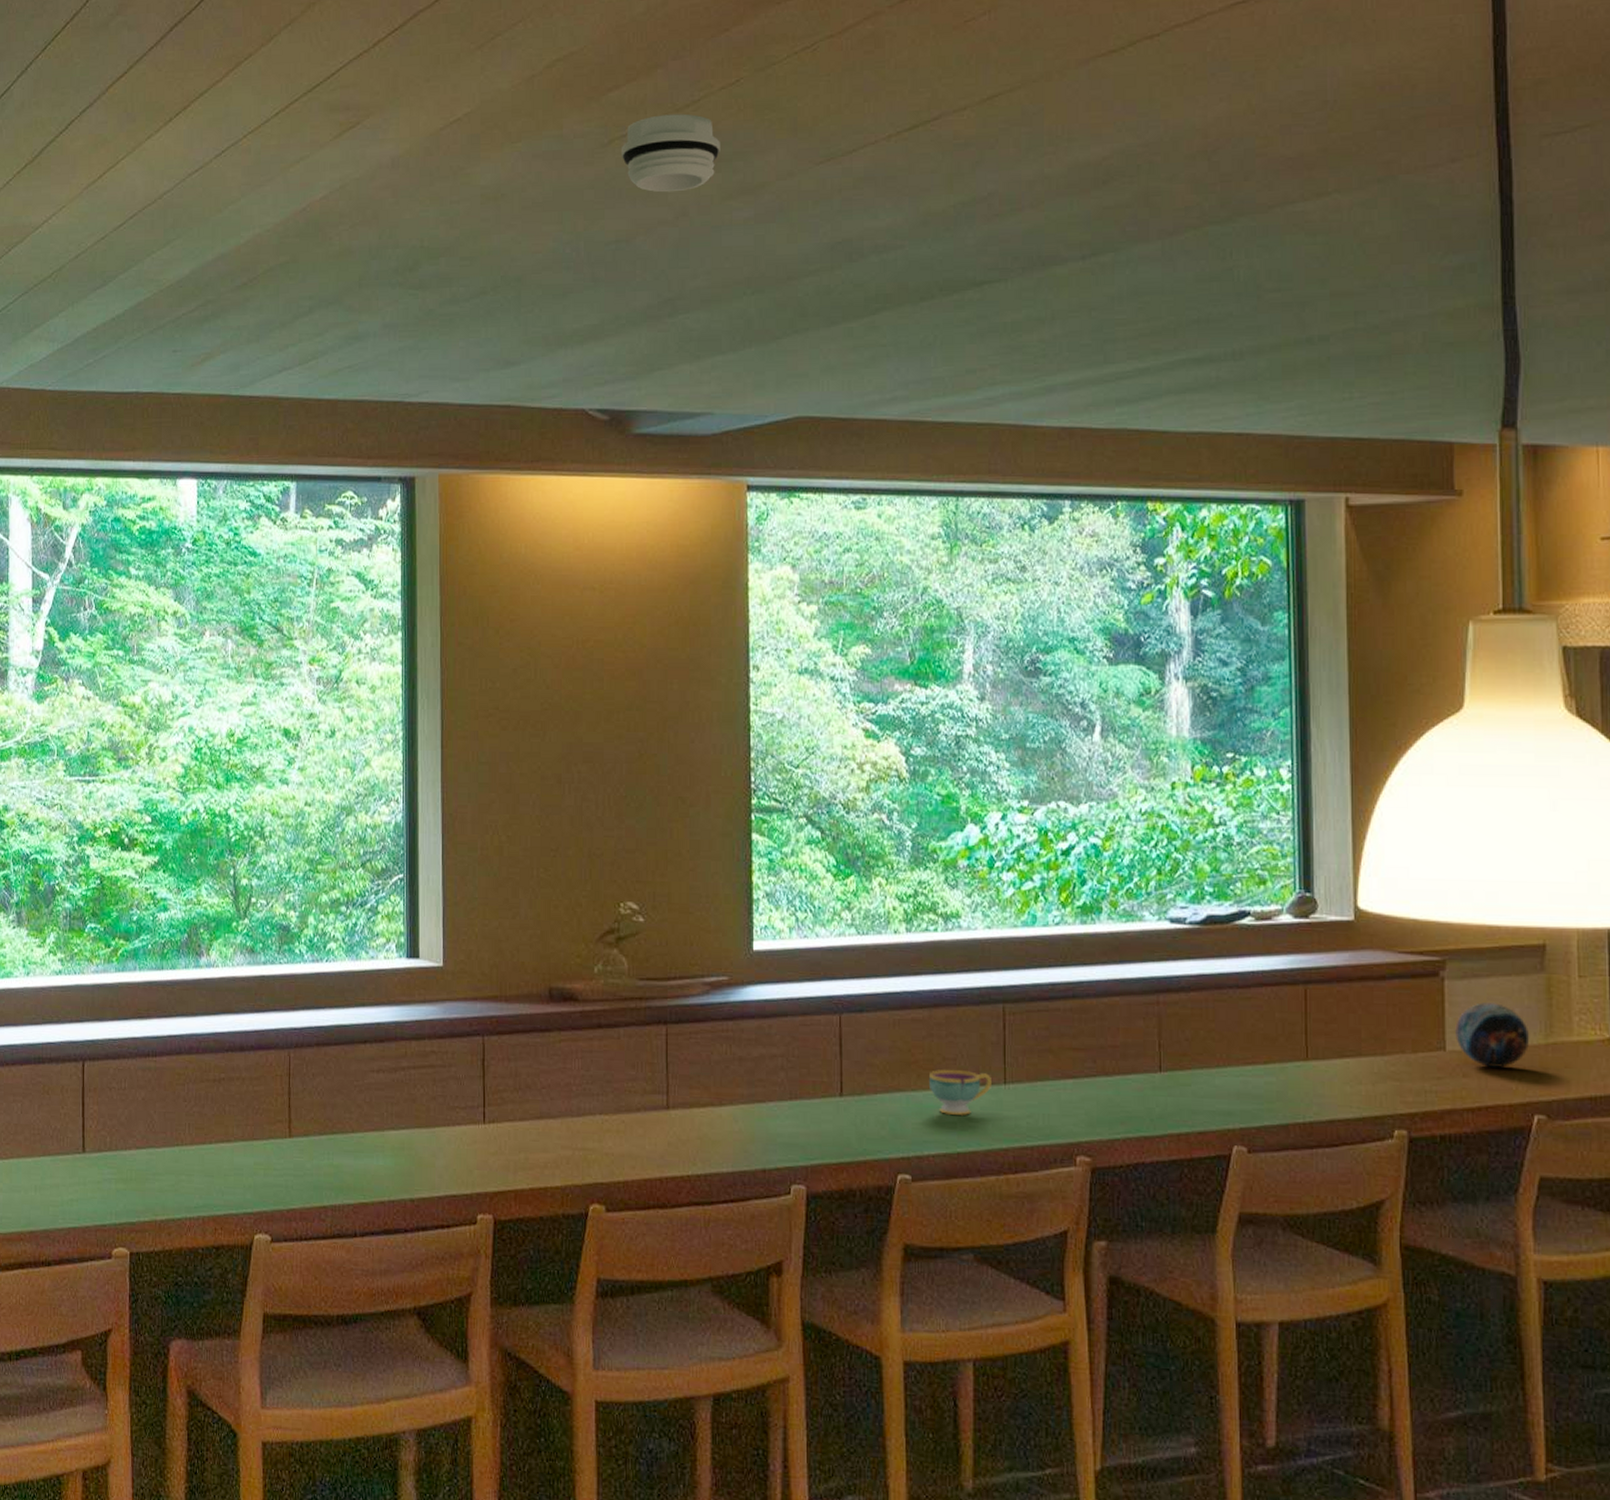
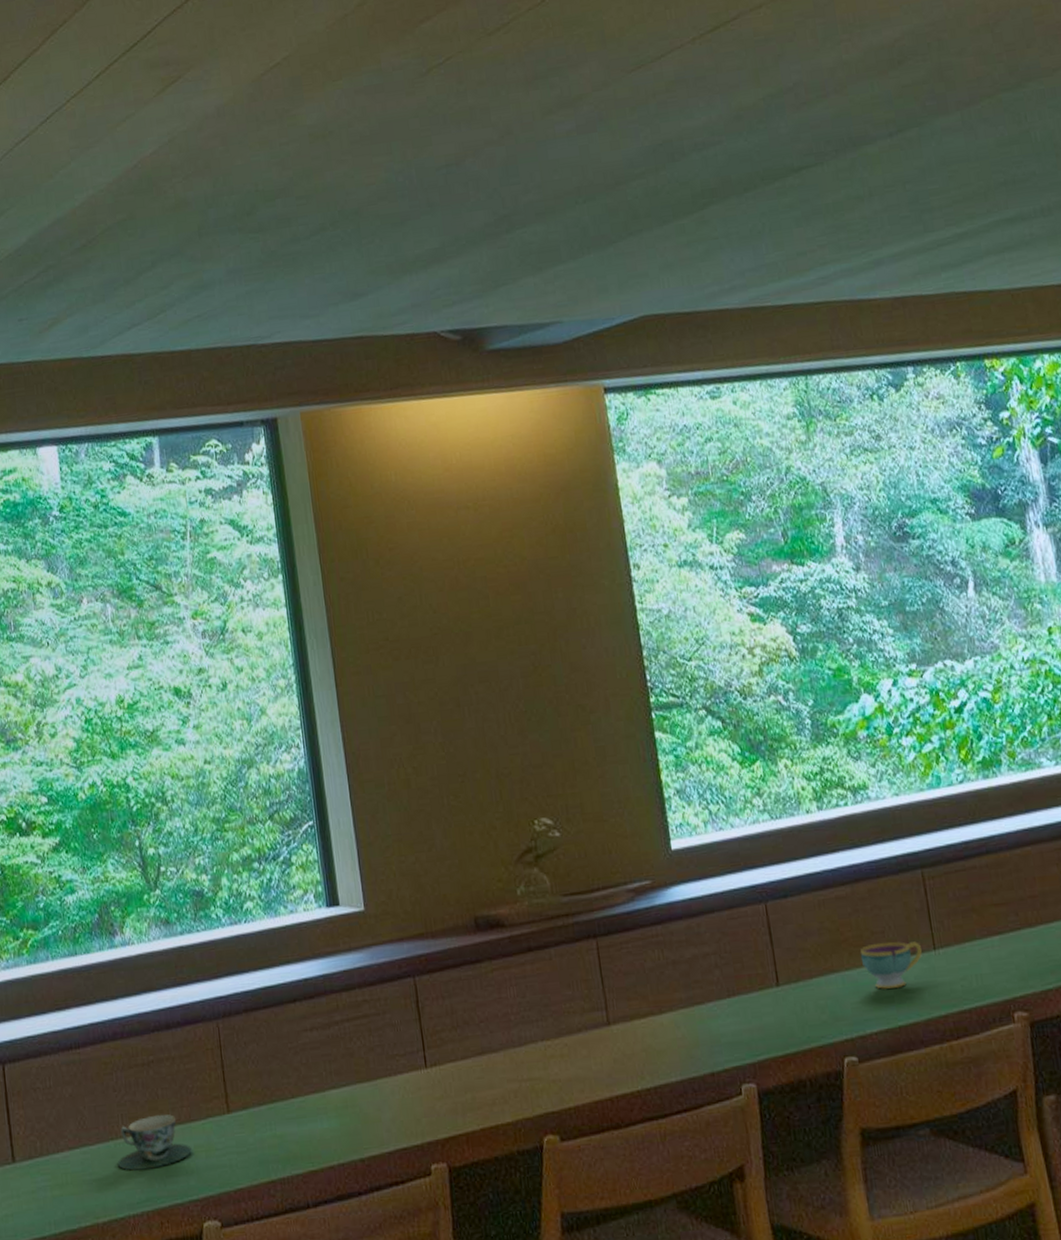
teacup: none [180,1129,251,1178] -> present [117,1114,192,1171]
smoke detector: present [621,113,720,193] -> none [439,37,535,115]

